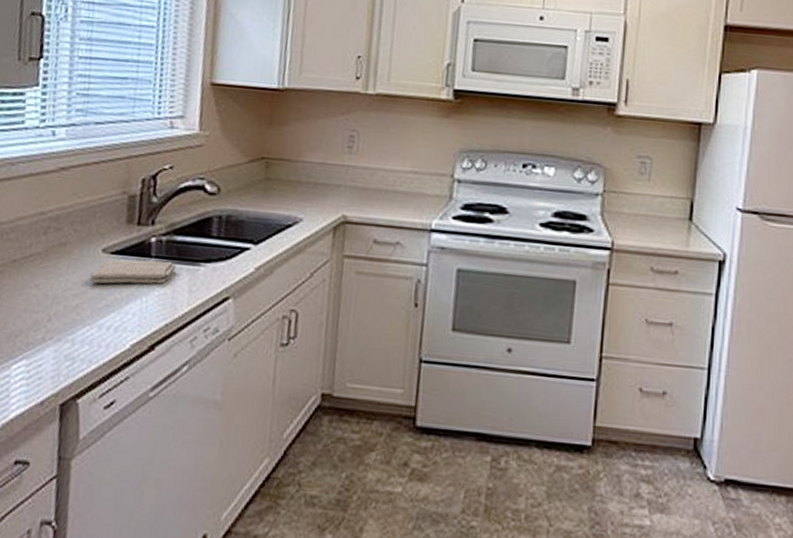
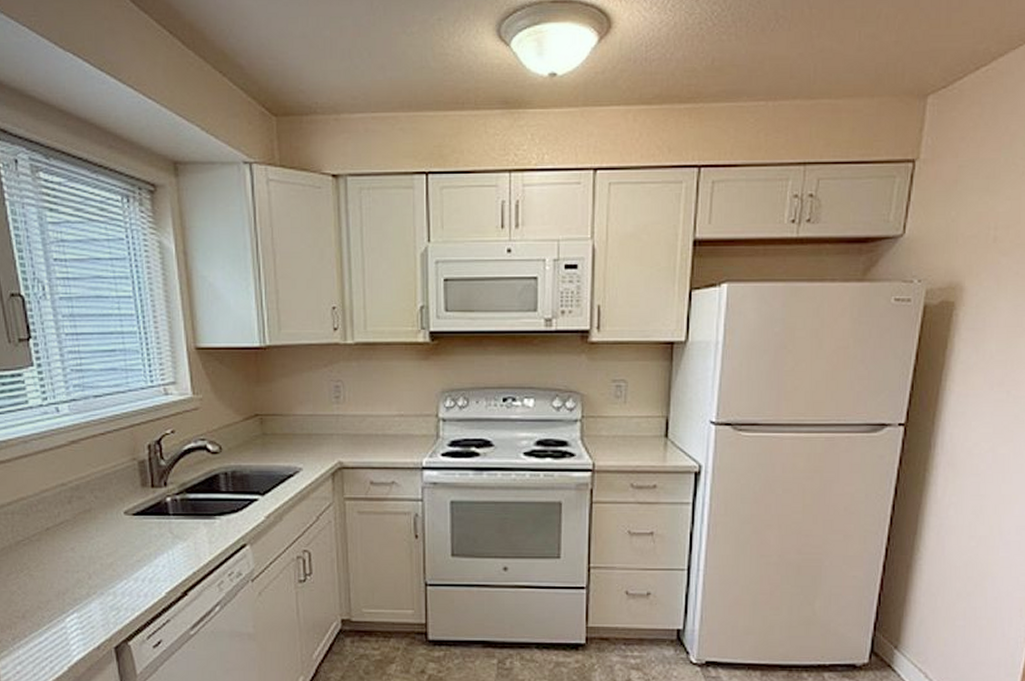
washcloth: present [90,259,176,284] -> none [118,517,193,542]

